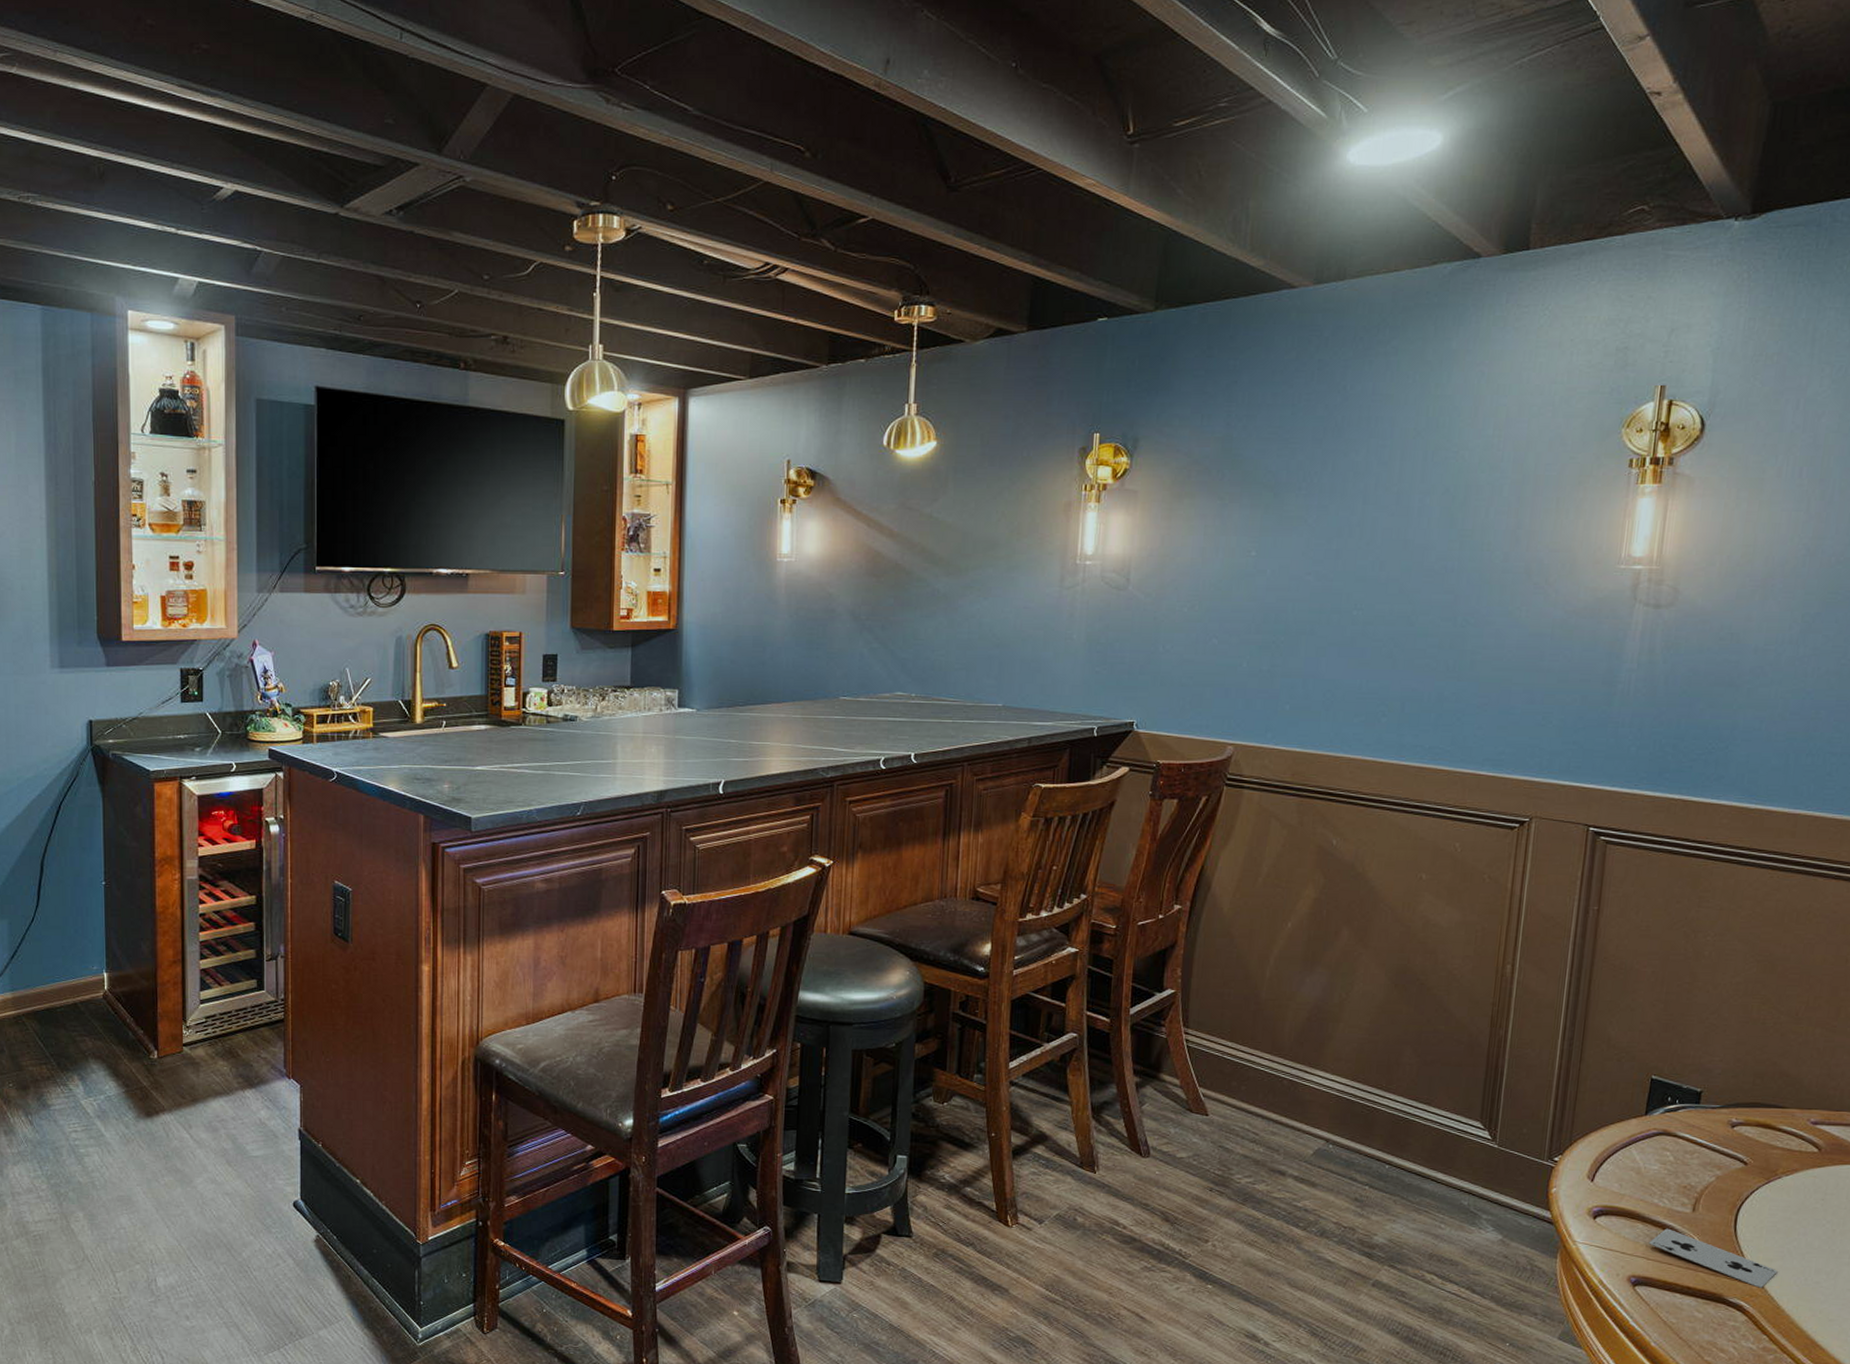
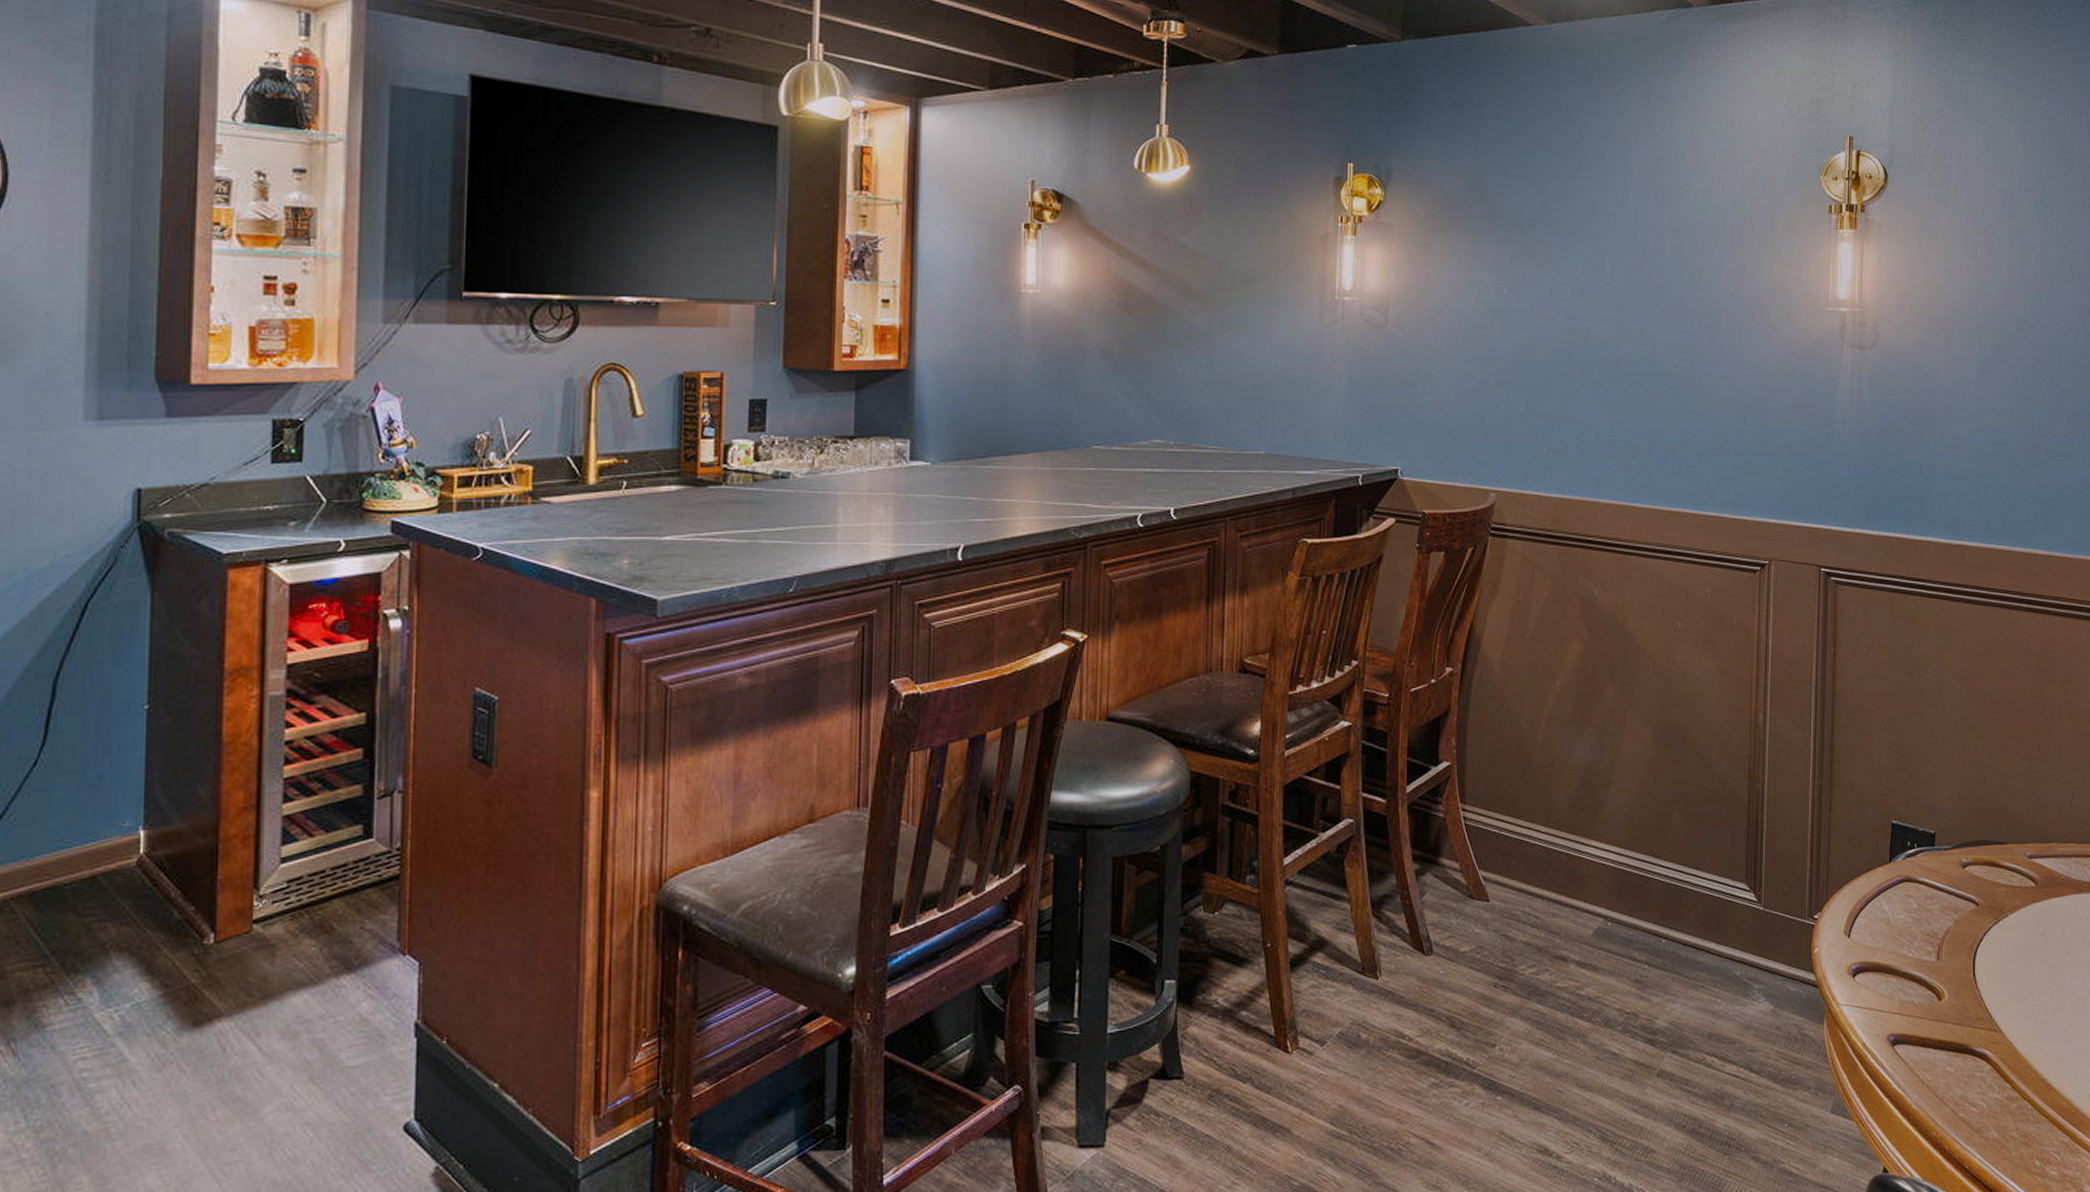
playing card: present [1648,1228,1778,1288] -> none [1902,980,2013,1034]

